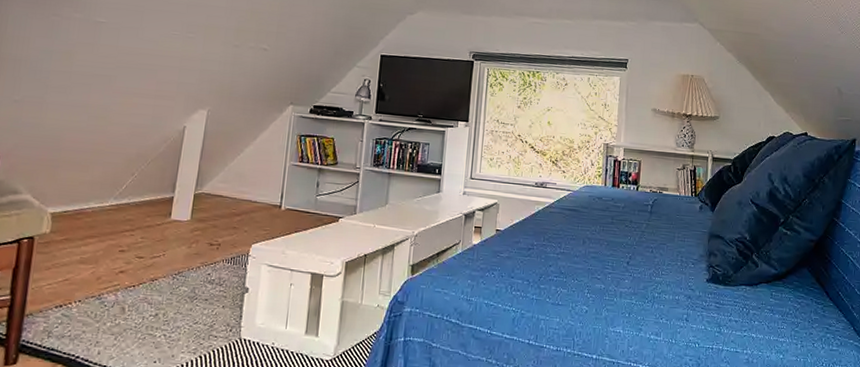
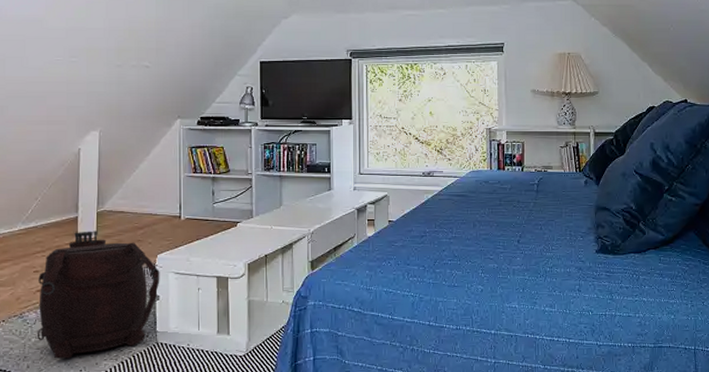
backpack: none [112,213,253,348] -> present [36,231,160,359]

